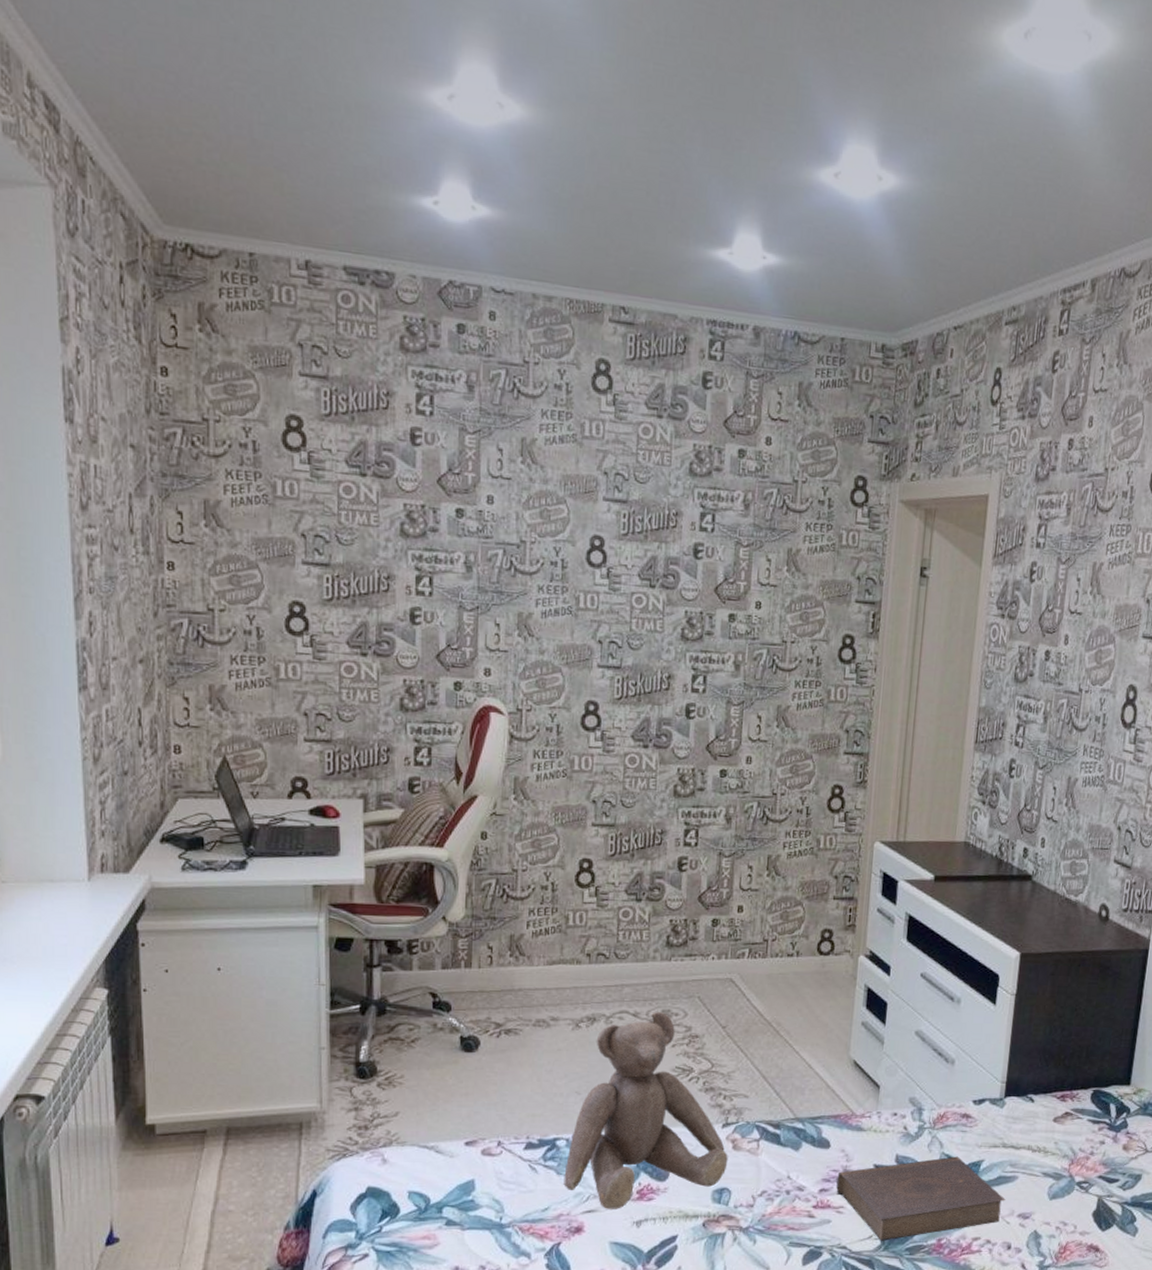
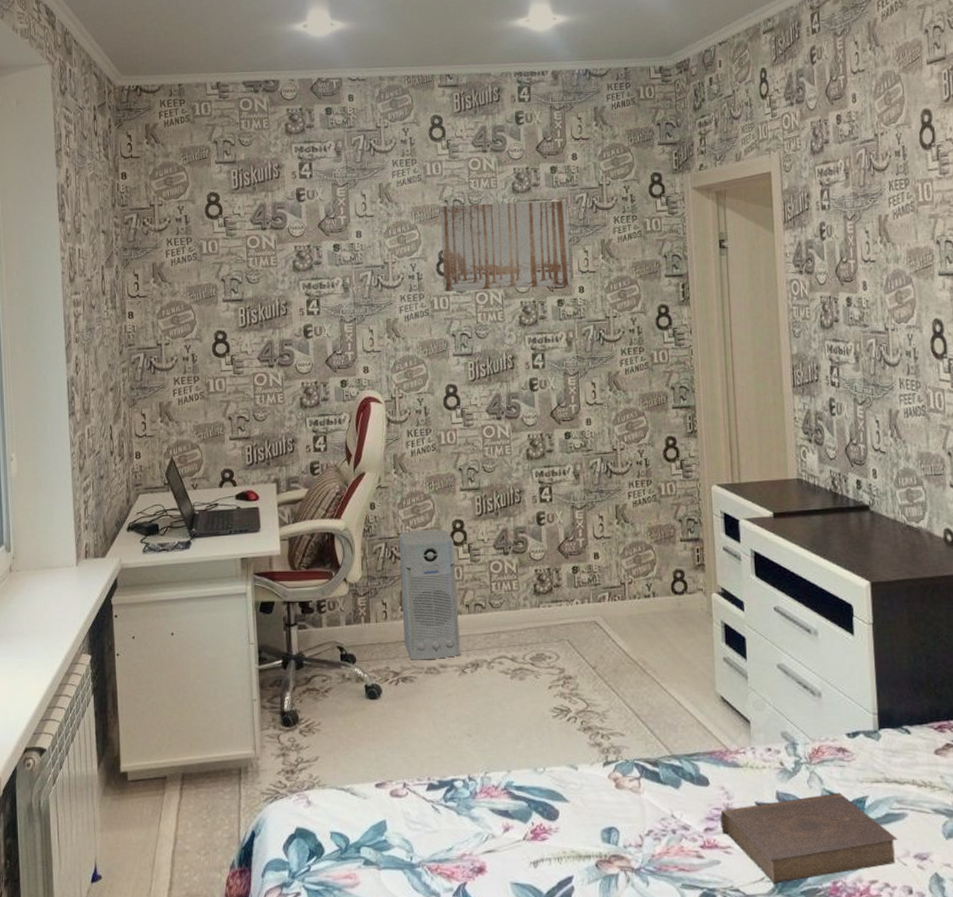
air purifier: none [511,867,579,1012] -> present [398,529,461,660]
teddy bear: present [564,1012,728,1209] -> none [464,656,613,849]
wall art: none [594,478,753,599] -> present [440,201,571,292]

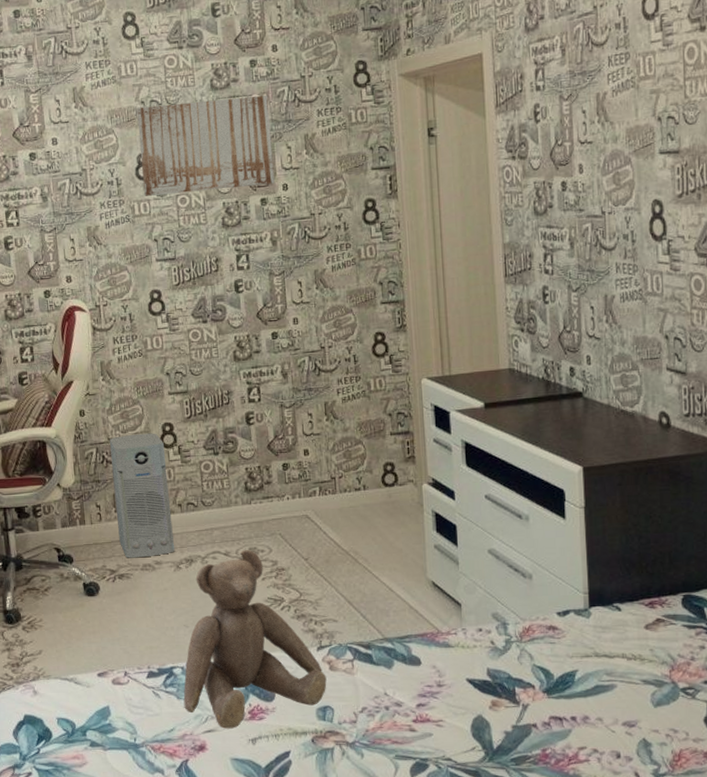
teddy bear: none [464,656,613,849] -> present [183,550,327,729]
book: present [720,792,898,883] -> none [432,667,607,752]

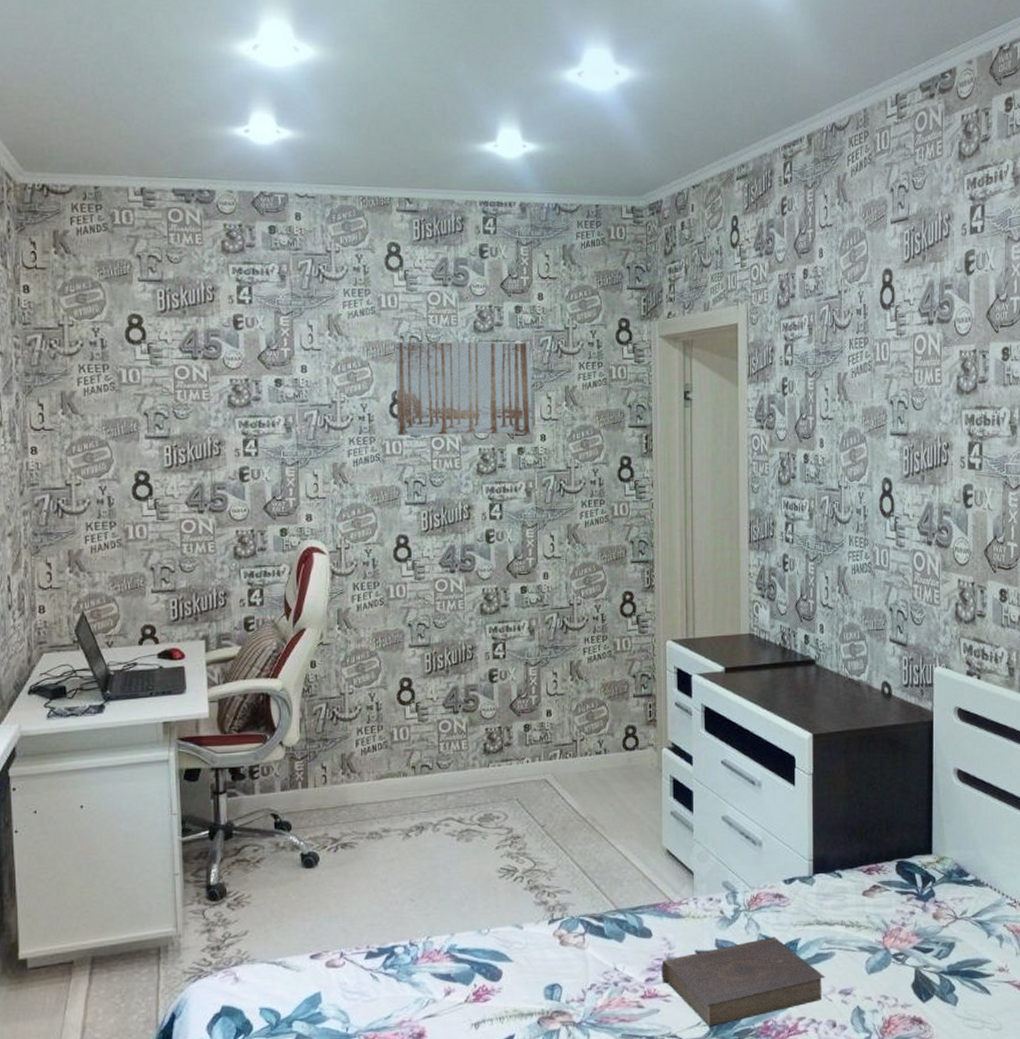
air purifier: present [109,433,175,558] -> none [341,688,406,826]
teddy bear: present [183,550,327,729] -> none [404,816,556,1013]
book: none [432,667,607,752] -> present [661,936,825,1027]

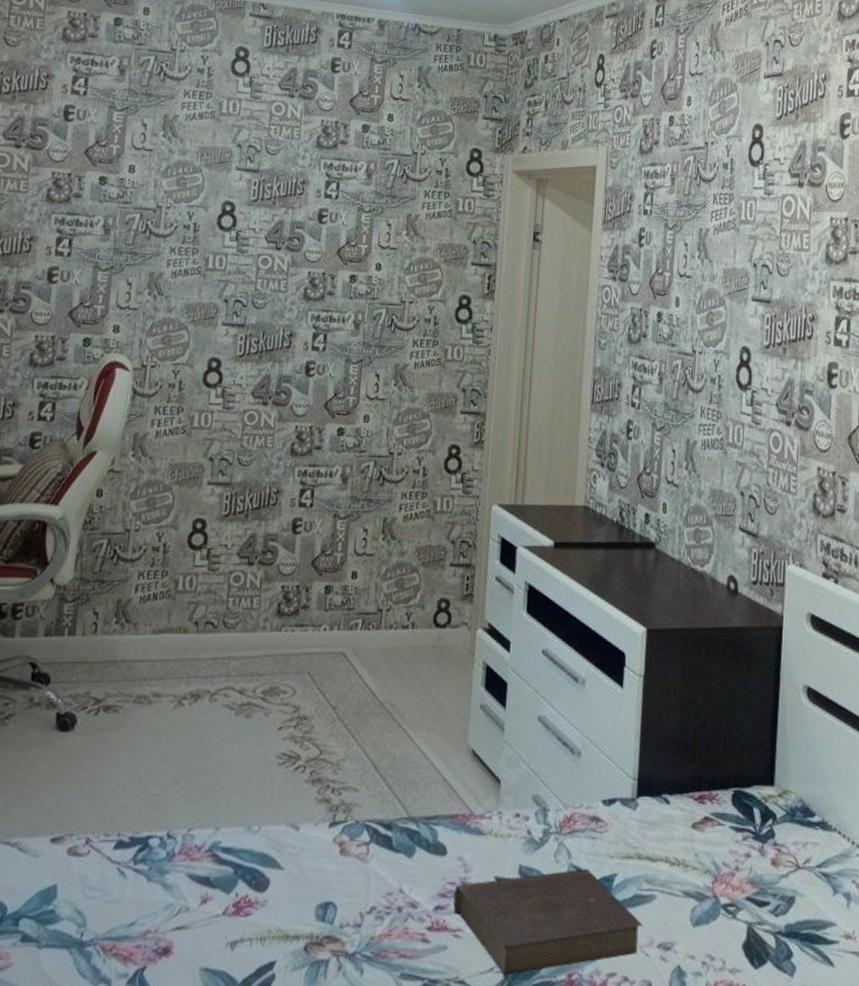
wall art: present [395,342,533,435] -> none [223,150,375,261]

